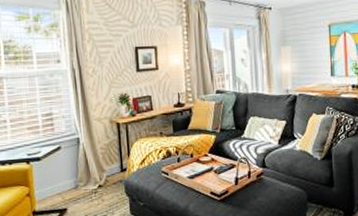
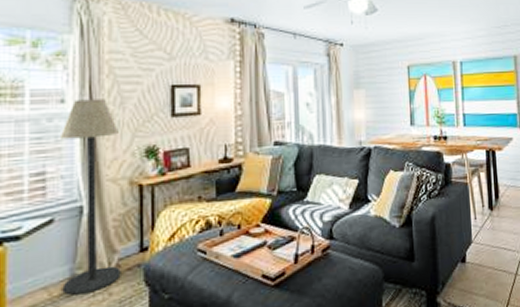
floor lamp: none [60,59,109,200] -> present [61,99,121,296]

